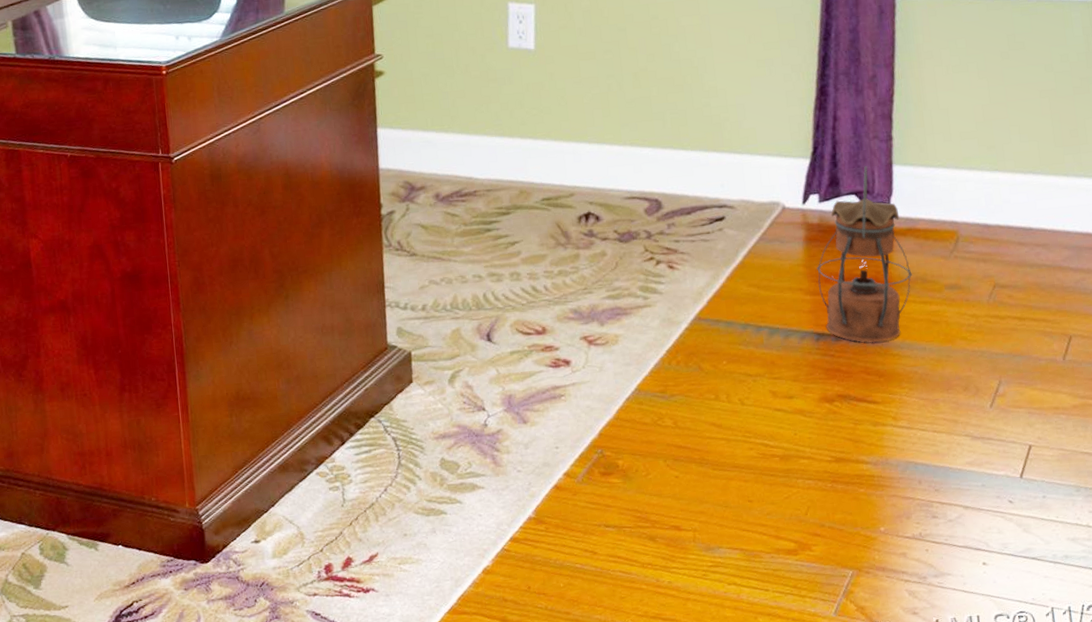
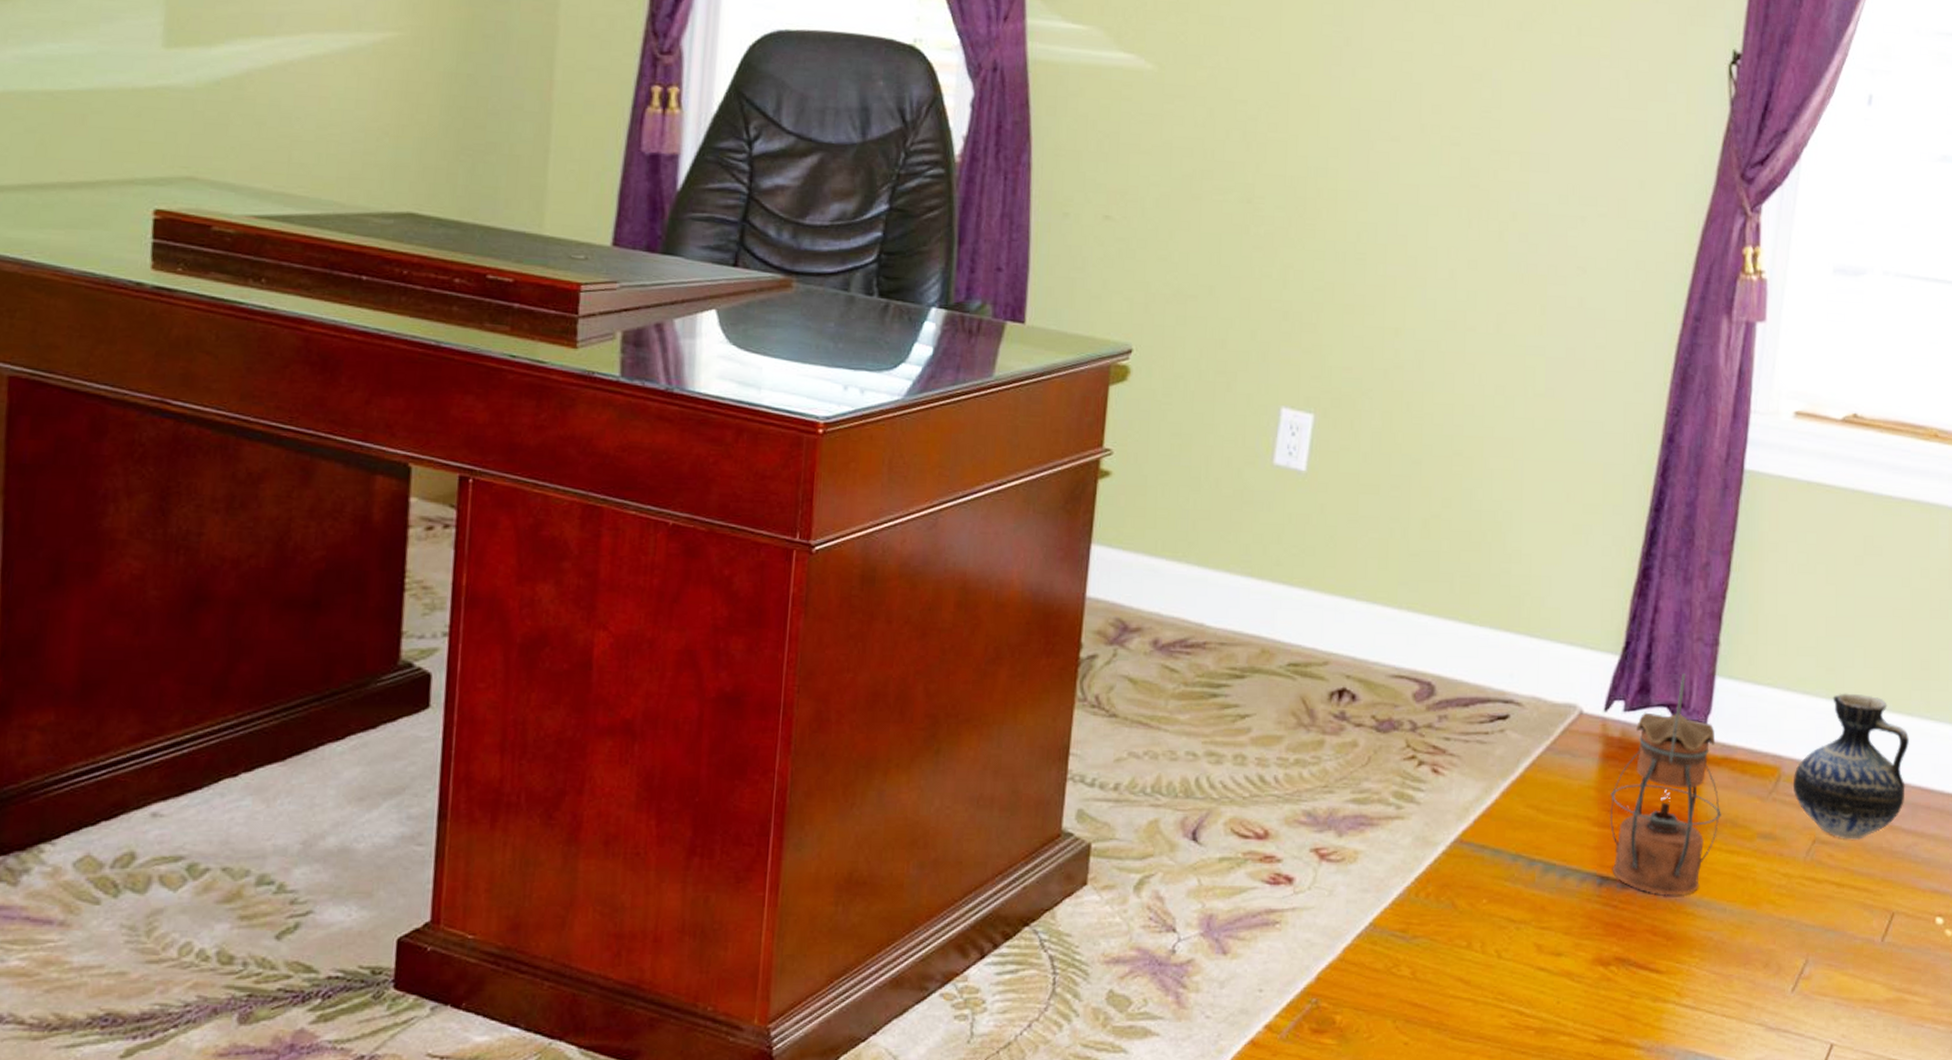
ceramic jug: none [970,164,1069,282] -> present [1792,693,1910,840]

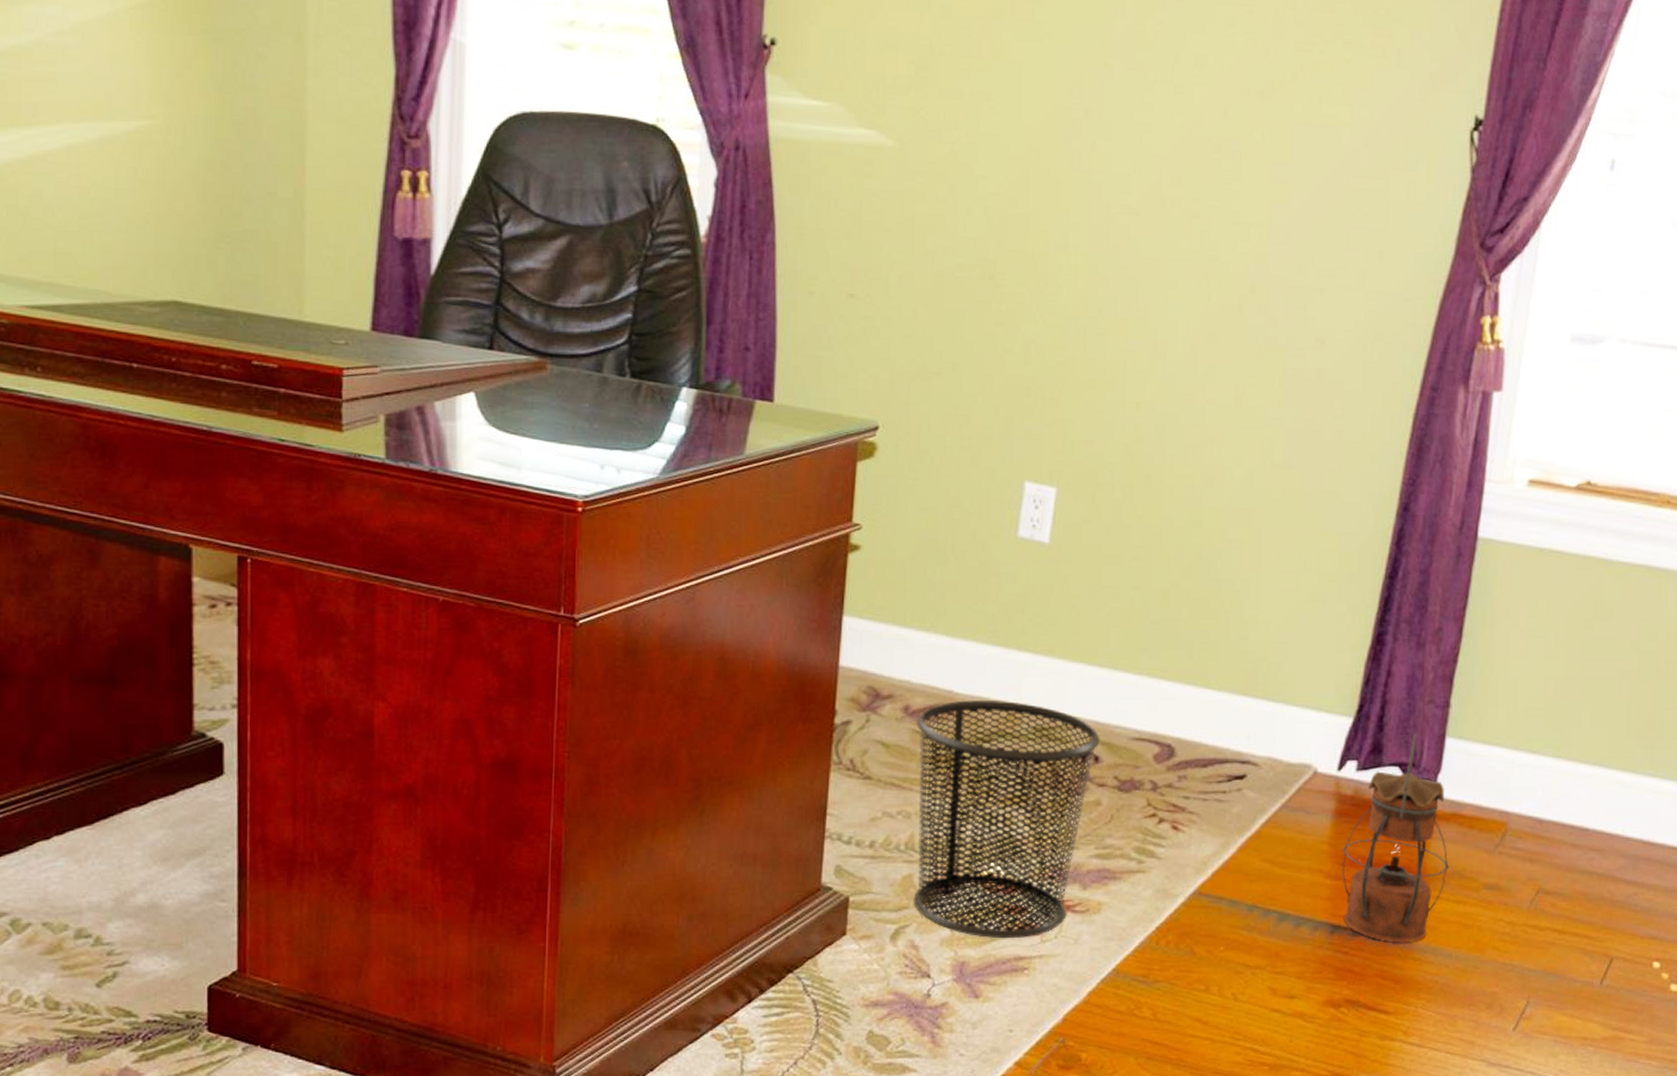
waste bin: none [1159,634,1357,890] -> present [913,699,1100,939]
ceramic jug: present [1792,693,1910,840] -> none [1518,752,1633,890]

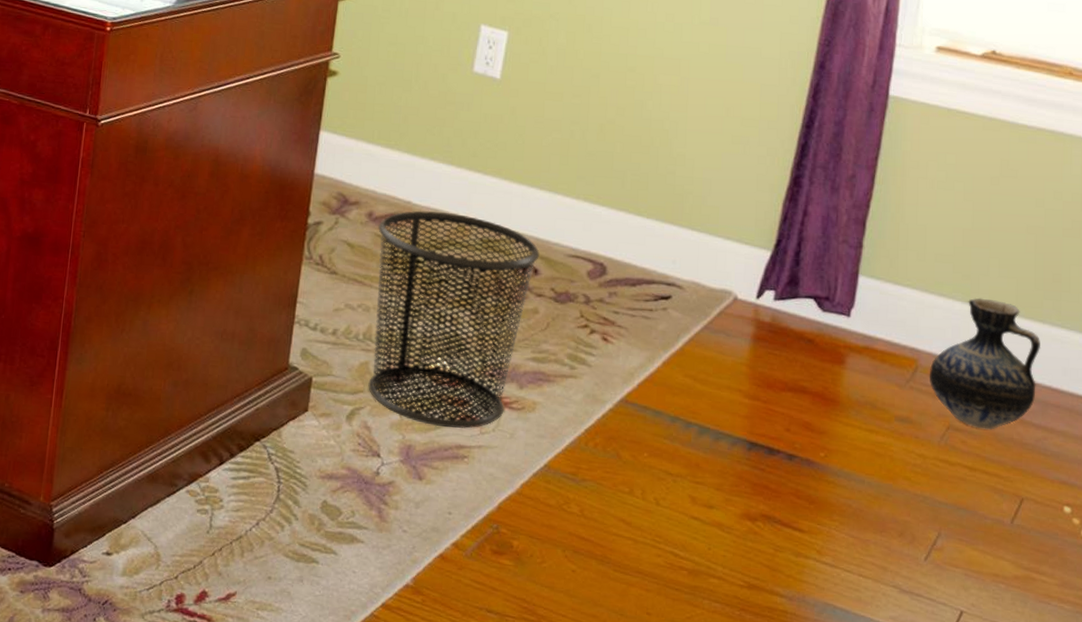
lantern: present [1342,734,1449,943] -> none [759,270,862,465]
ceramic jug: none [1518,752,1633,890] -> present [929,297,1041,430]

